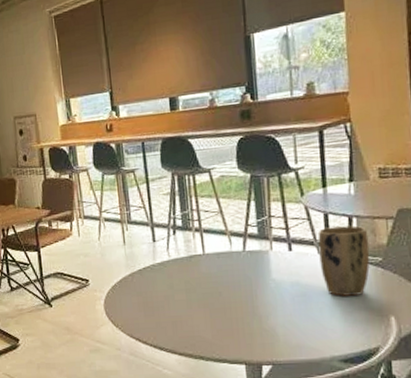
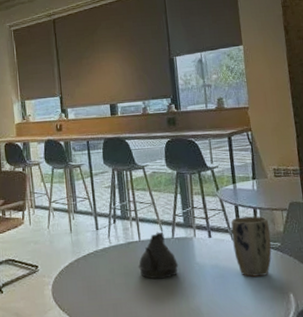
teapot: none [201,244,251,297] -> present [137,231,179,280]

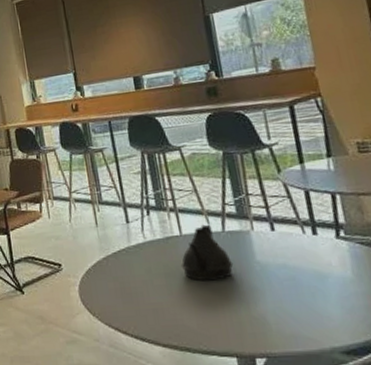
plant pot: present [231,216,272,277] -> none [300,203,362,280]

